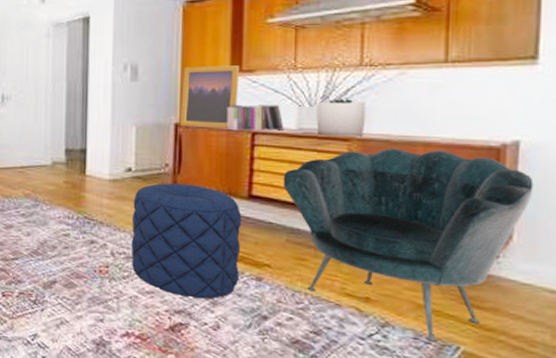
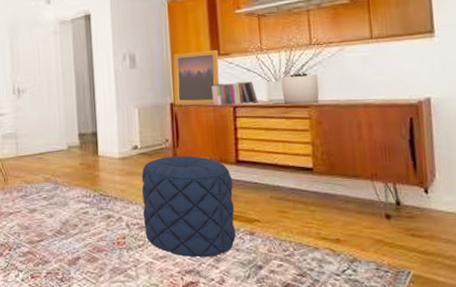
armchair: present [283,148,534,342] -> none [261,109,445,270]

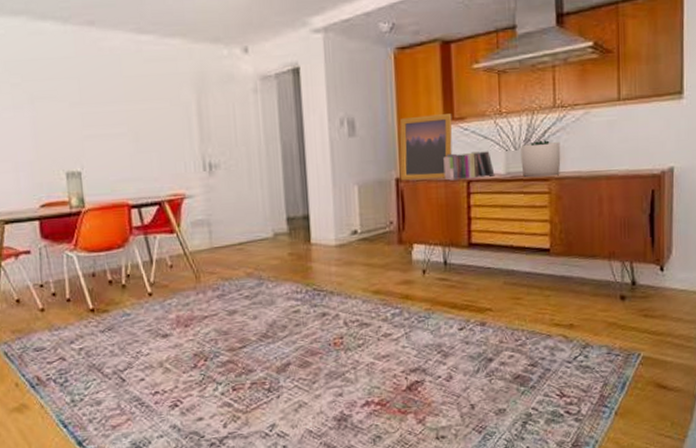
pouf: present [141,155,236,257] -> none [361,239,466,354]

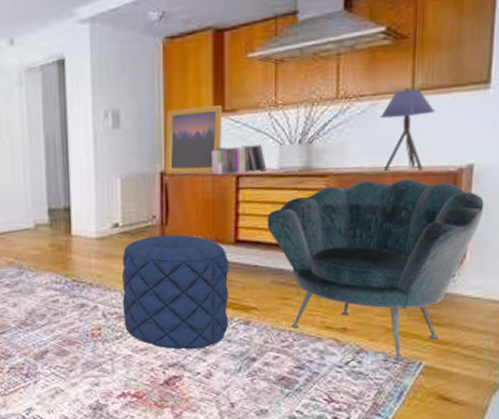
pouf: none [361,239,466,354] -> present [121,234,229,349]
armchair: none [497,181,684,354] -> present [267,178,484,361]
planter: present [521,140,561,178] -> none [297,134,342,174]
table lamp: none [592,98,640,175] -> present [379,88,436,171]

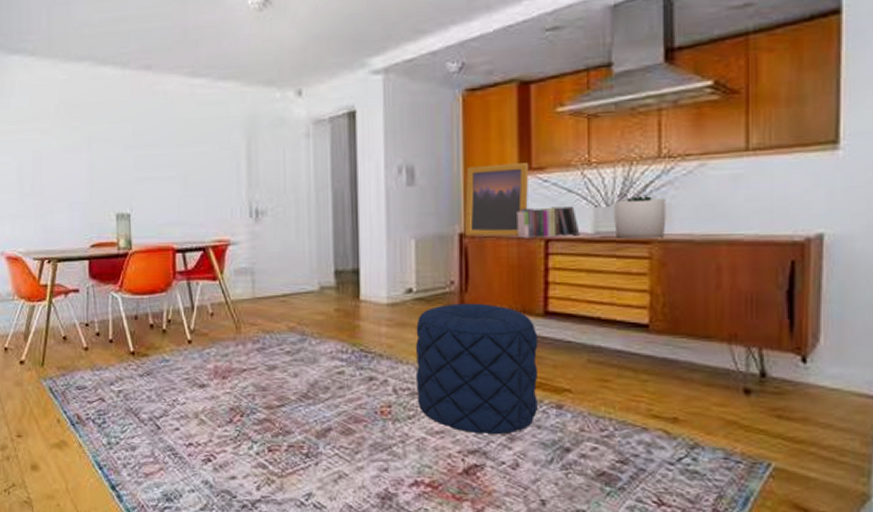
armchair: present [267,178,484,361] -> none [581,248,838,461]
planter: none [297,134,342,174] -> present [614,196,666,239]
table lamp: present [379,88,436,171] -> none [709,147,776,240]

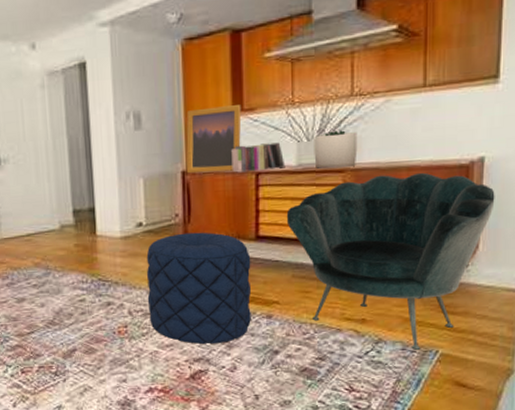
armchair: none [581,248,838,461] -> present [286,172,495,350]

